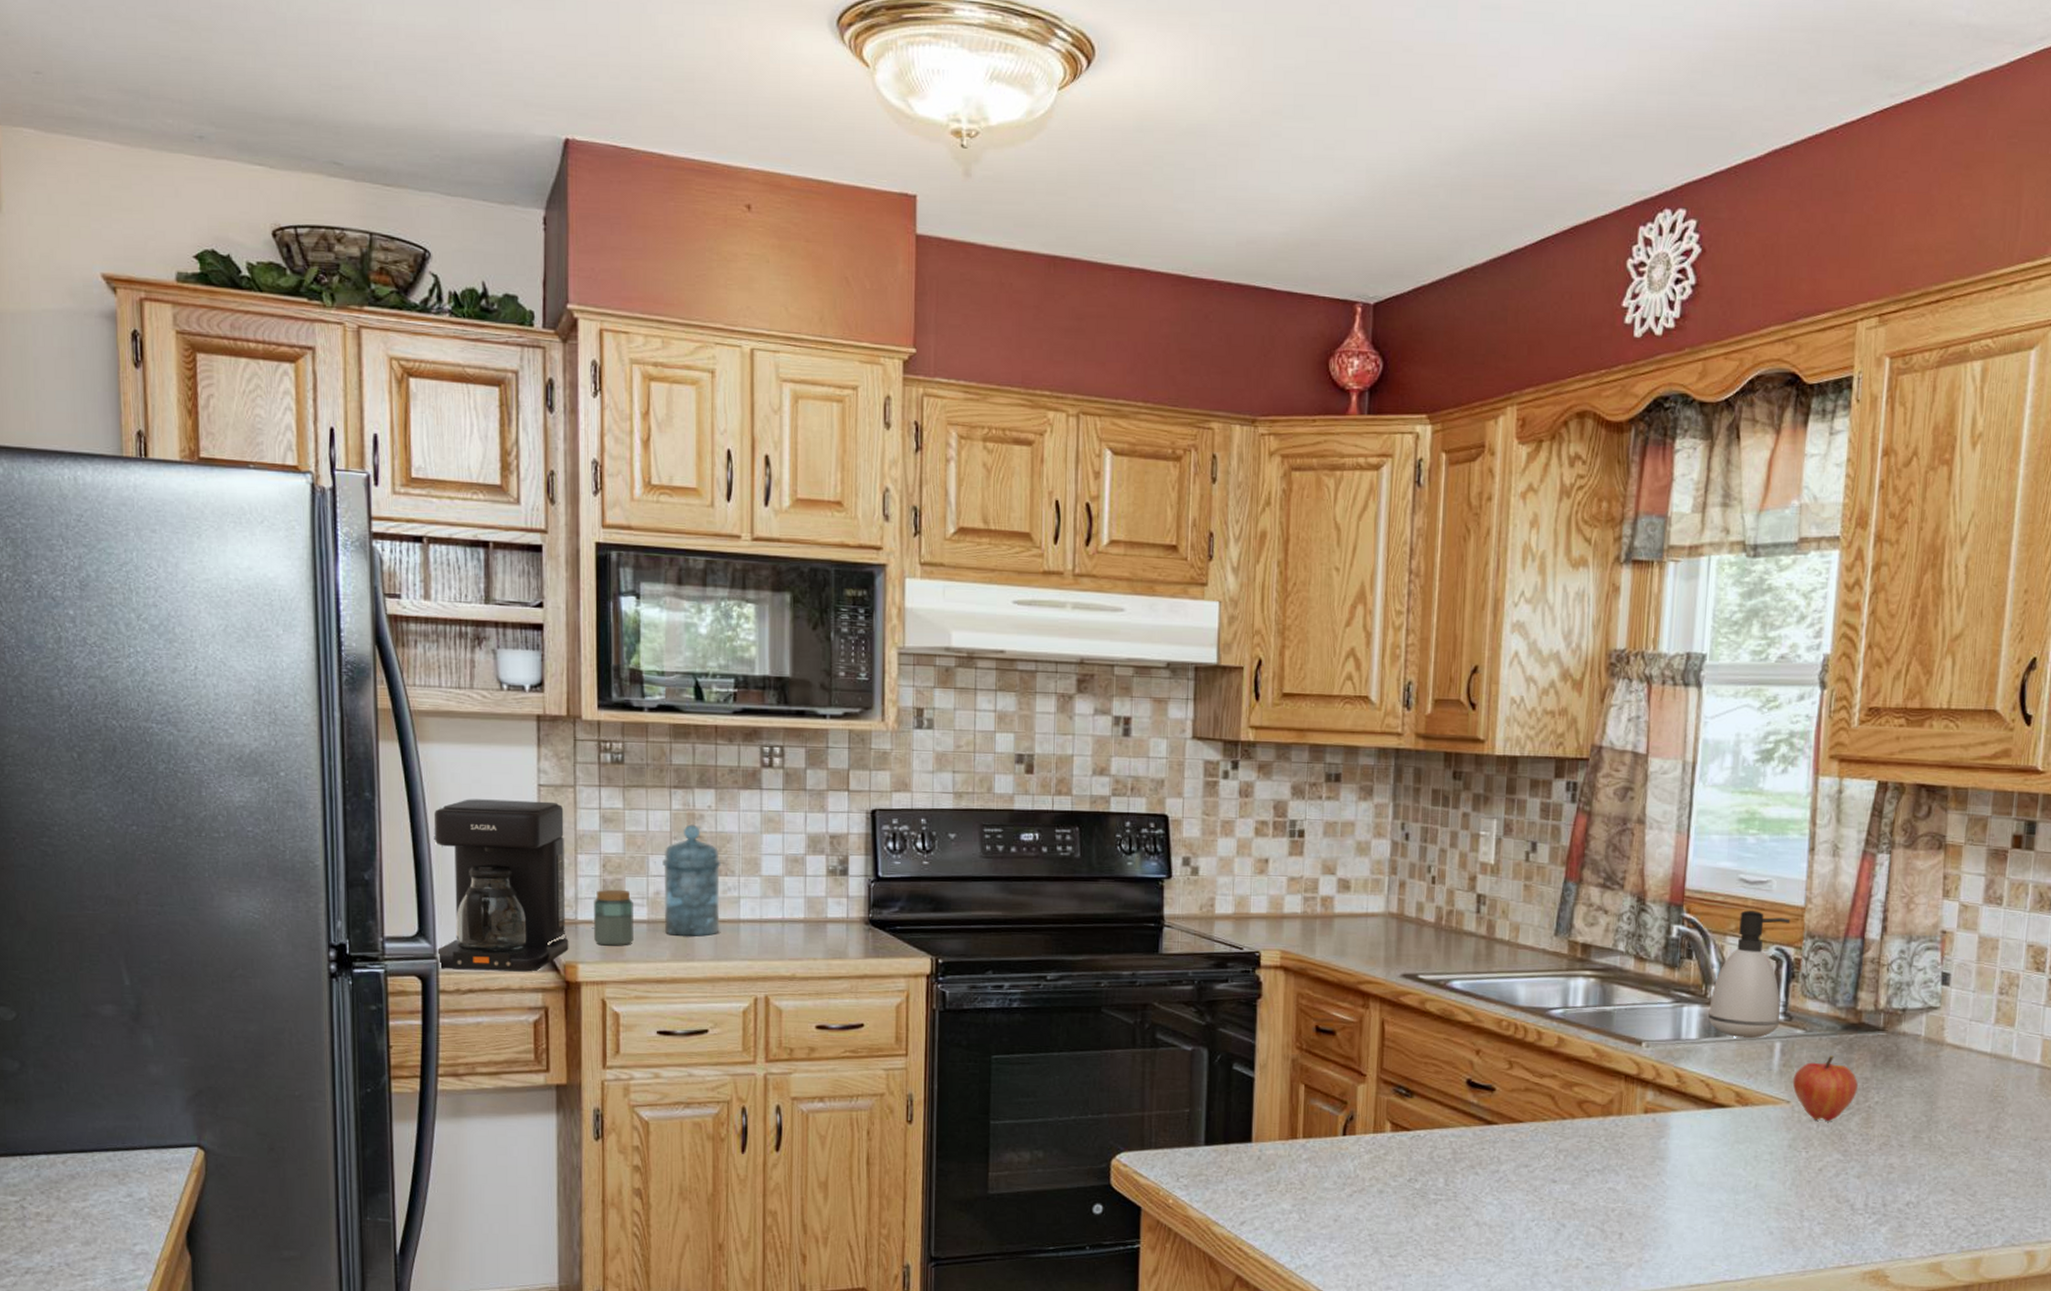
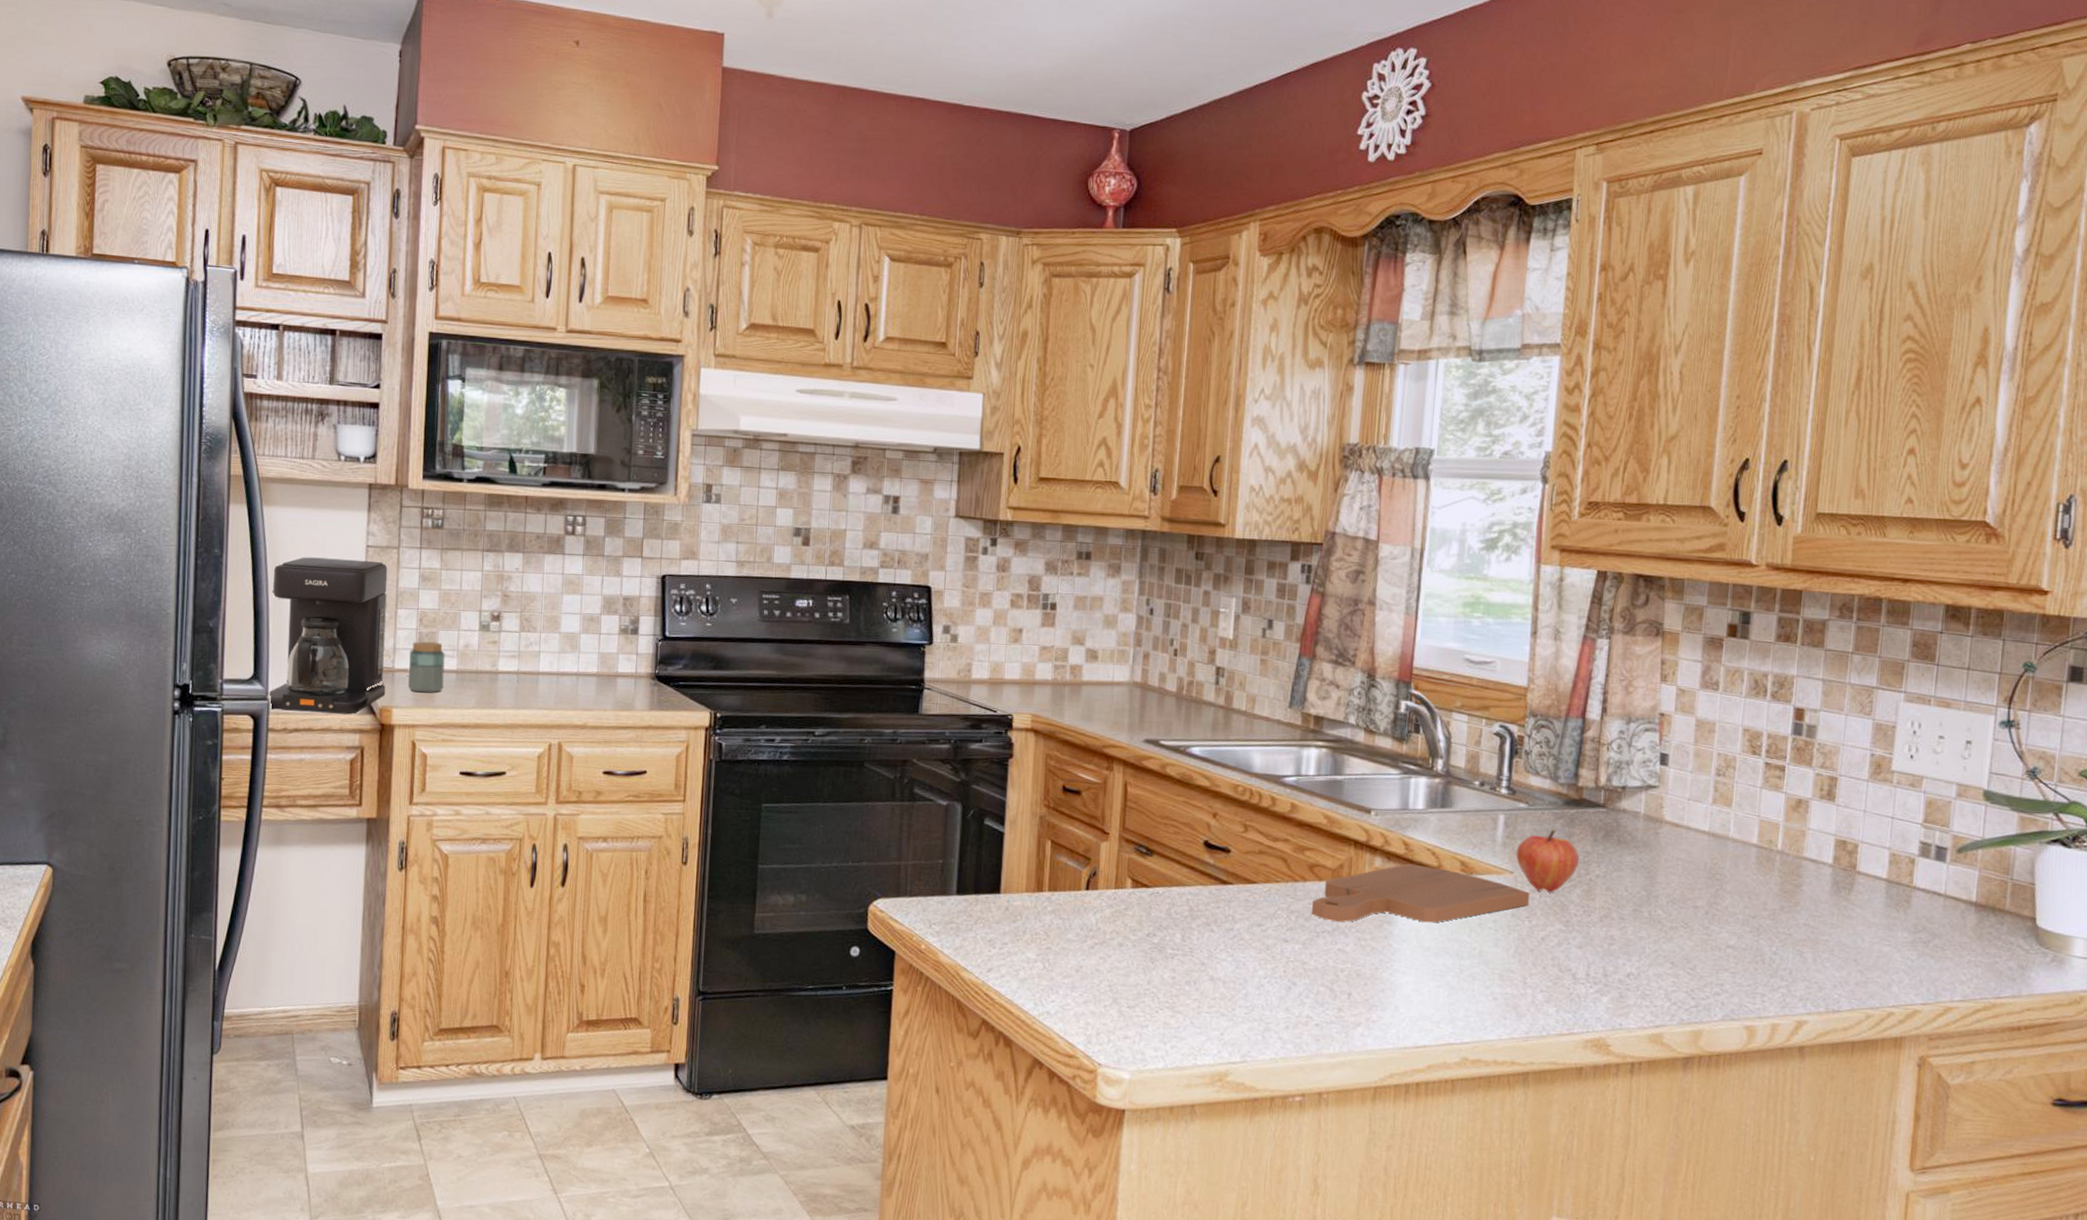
canister: present [662,824,721,937] -> none [472,584,525,687]
cutting board: none [1580,1096,1807,1160] -> present [1311,863,1530,923]
soap dispenser: present [1708,910,1791,1039] -> none [1435,689,1514,811]

